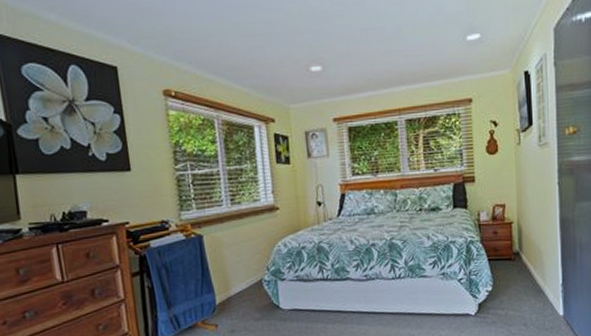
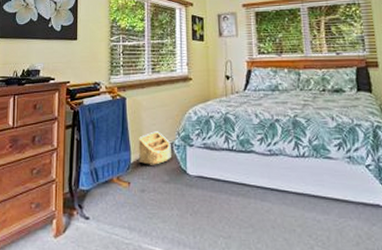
basket: none [223,268,262,305] -> present [139,131,171,165]

